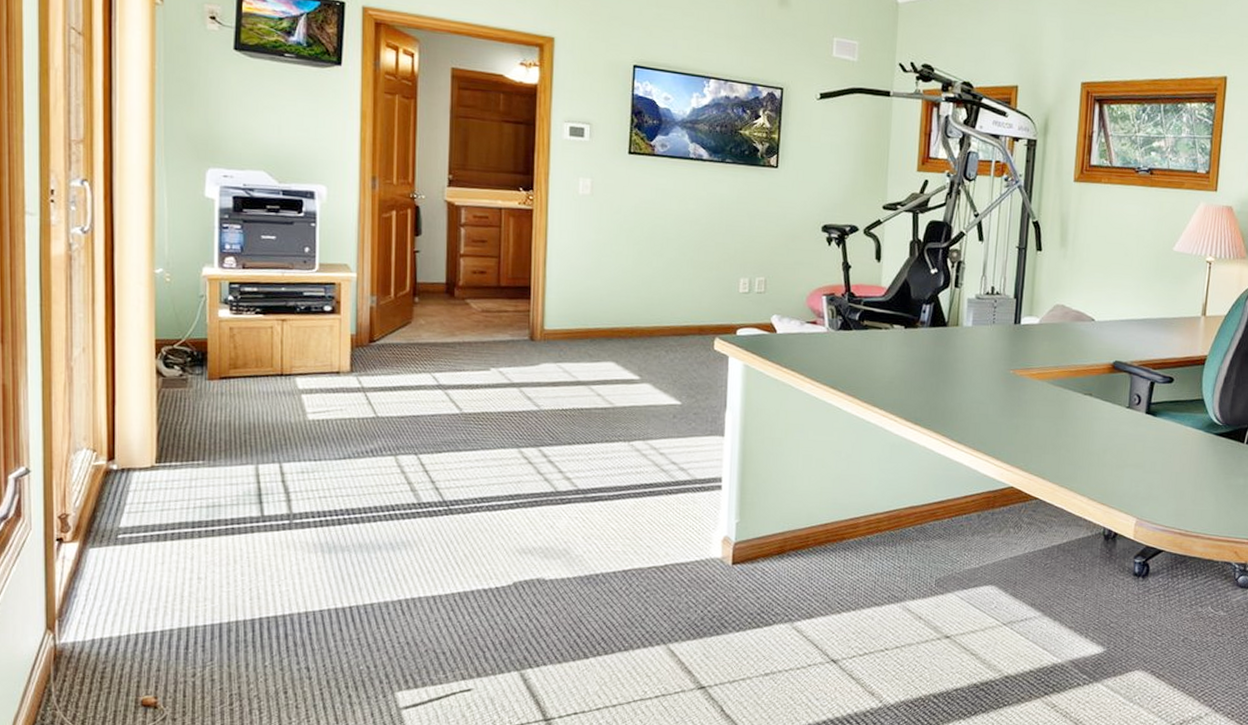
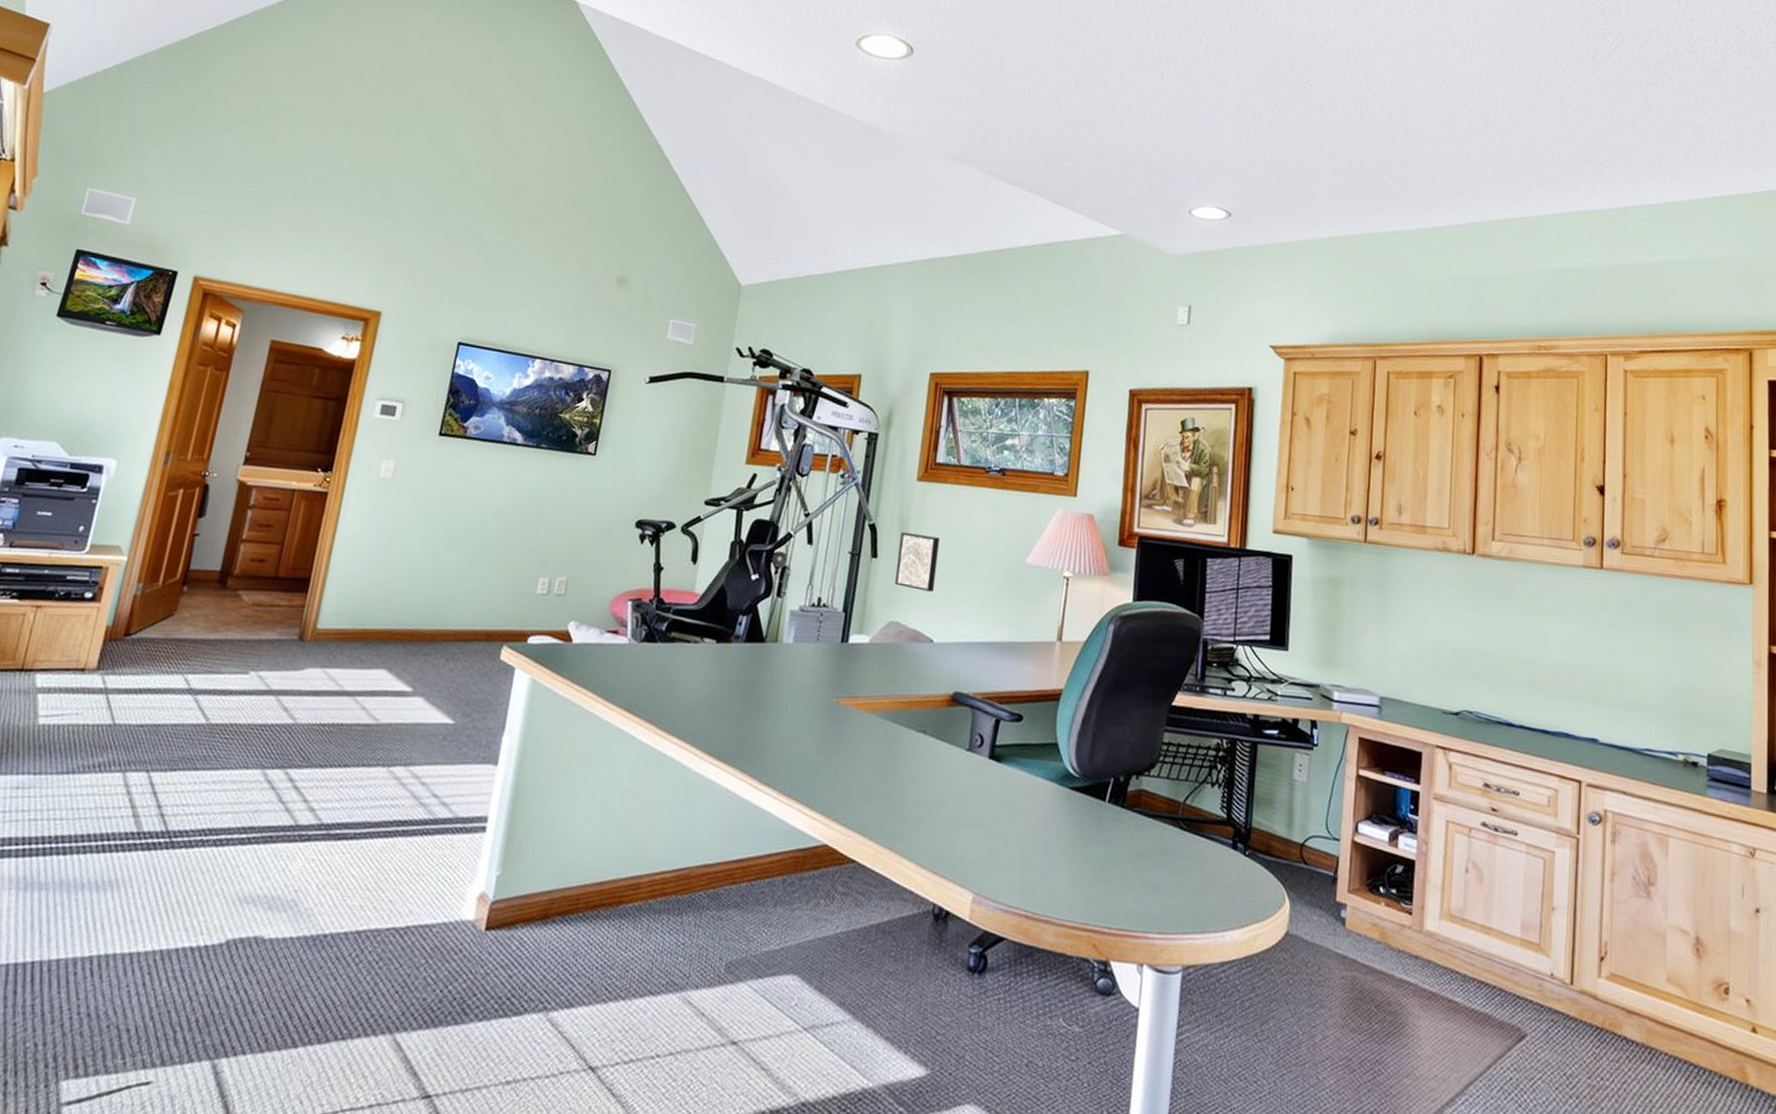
wall art: none [1059,227,1097,278] -> present [895,532,940,592]

